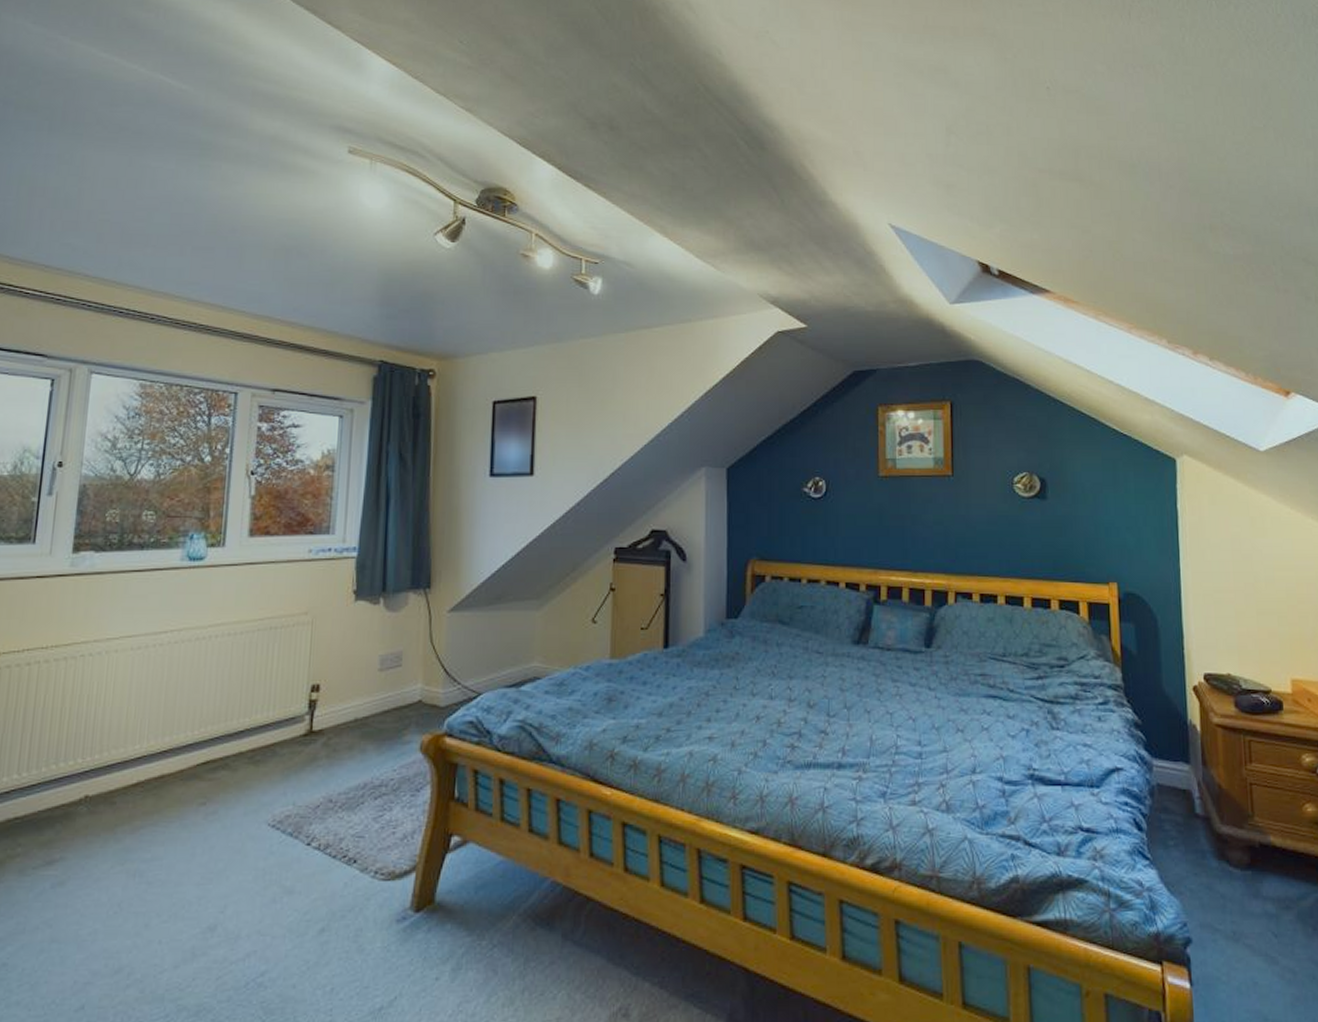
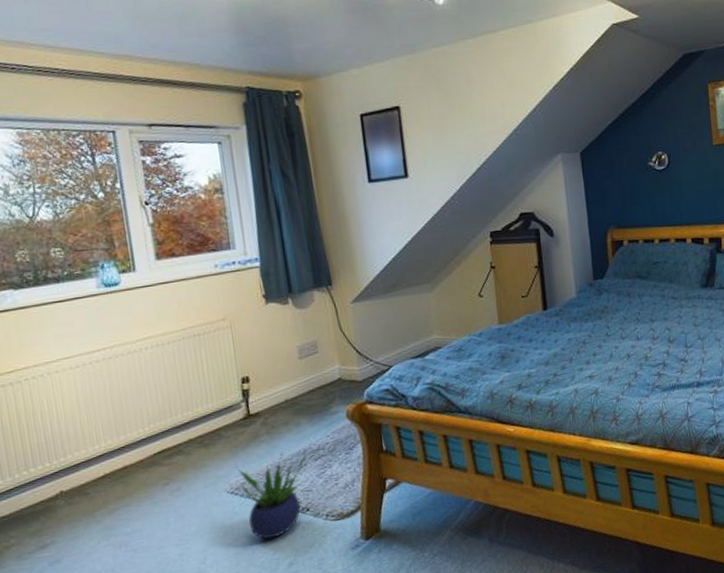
potted plant: none [284,781,366,893] -> present [238,451,306,539]

